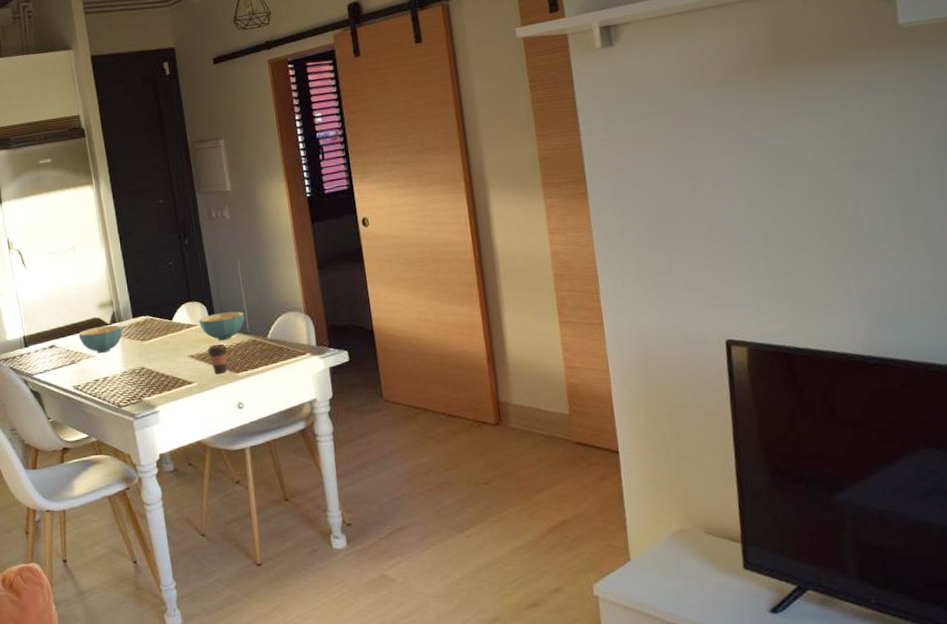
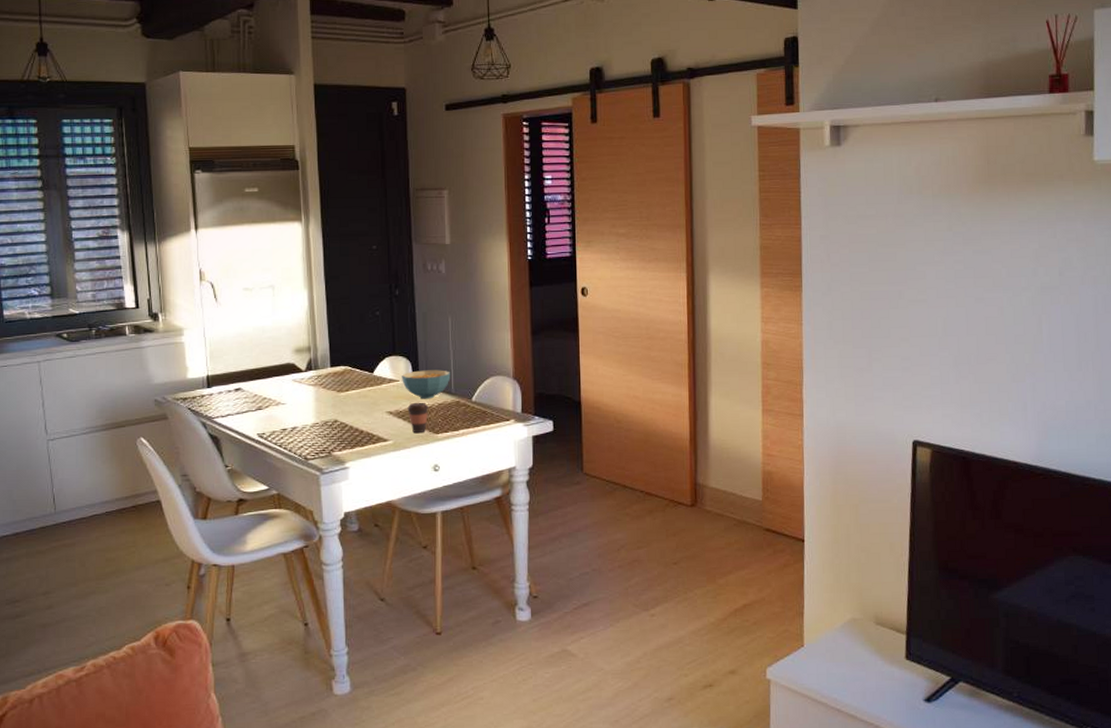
cereal bowl: present [78,324,123,354] -> none [269,372,319,402]

